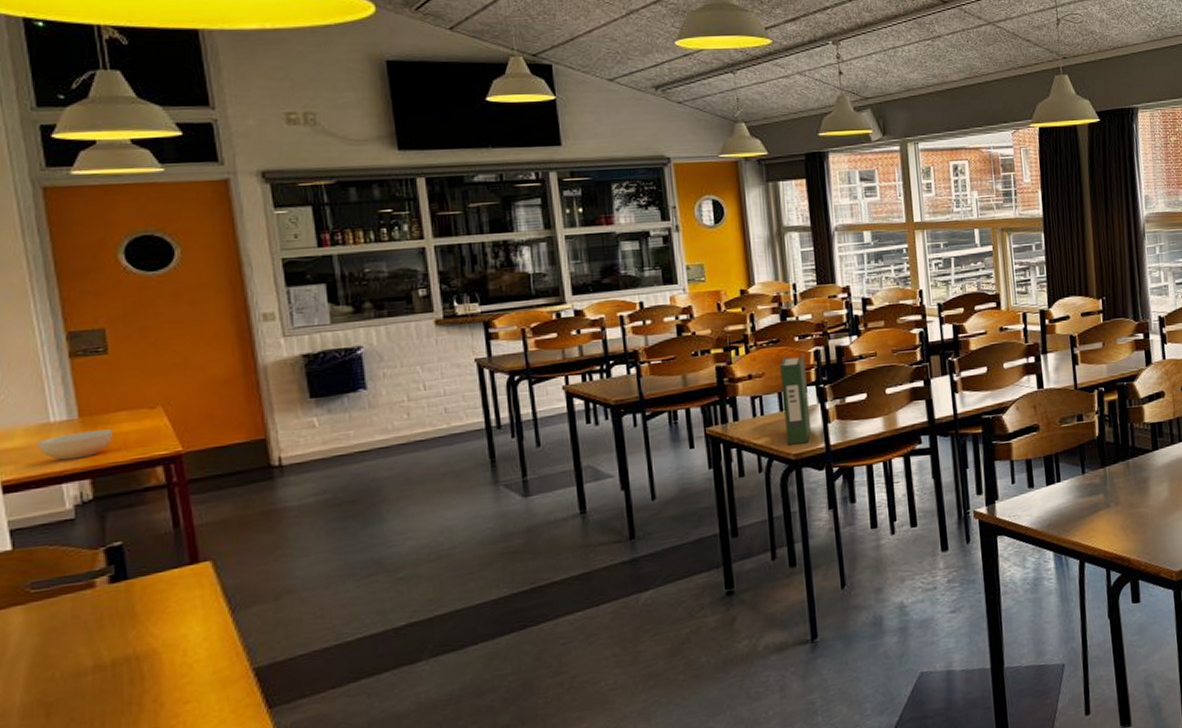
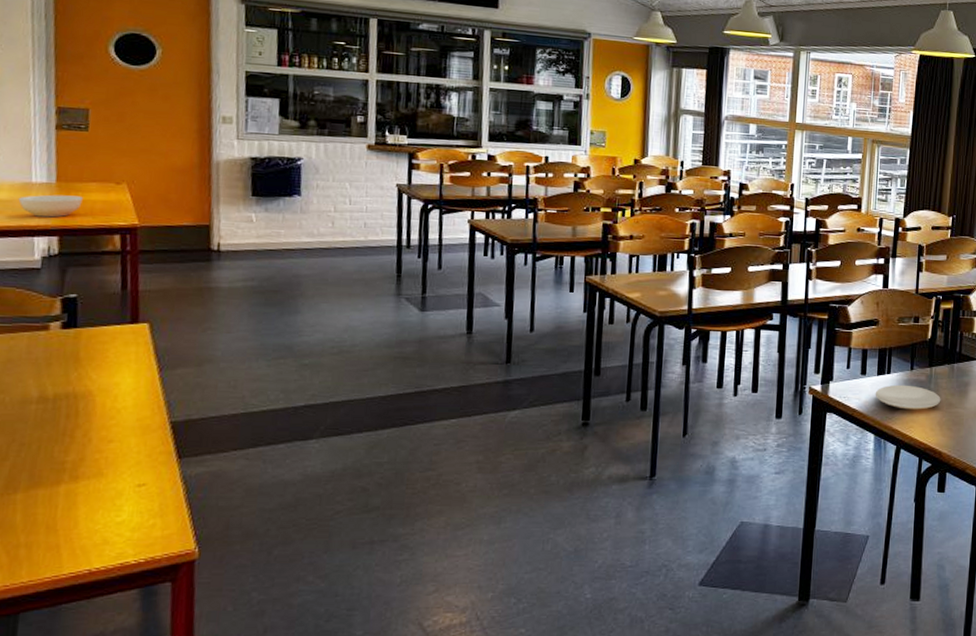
binder: present [780,353,812,445] -> none [655,223,682,304]
plate: none [1047,490,1121,519] -> present [875,384,941,410]

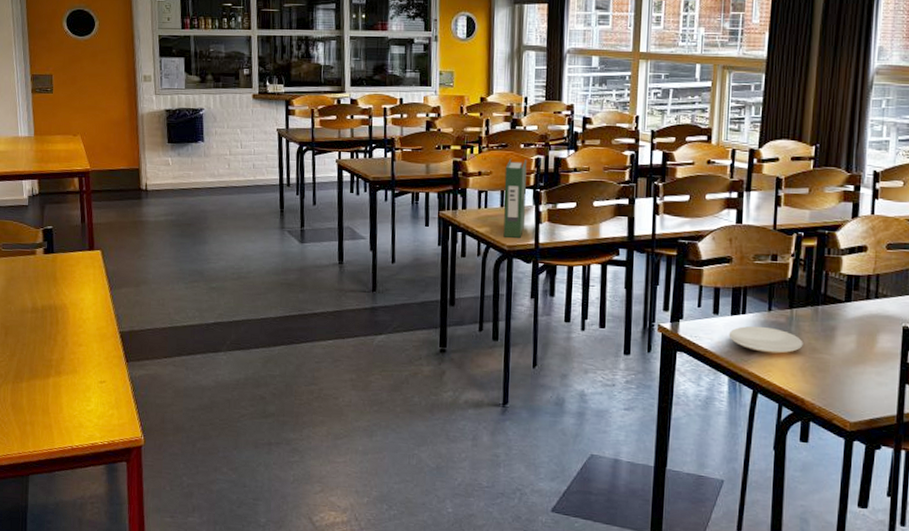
bowl: present [18,194,83,218] -> none [11,146,52,165]
binder: none [655,223,682,304] -> present [503,159,527,238]

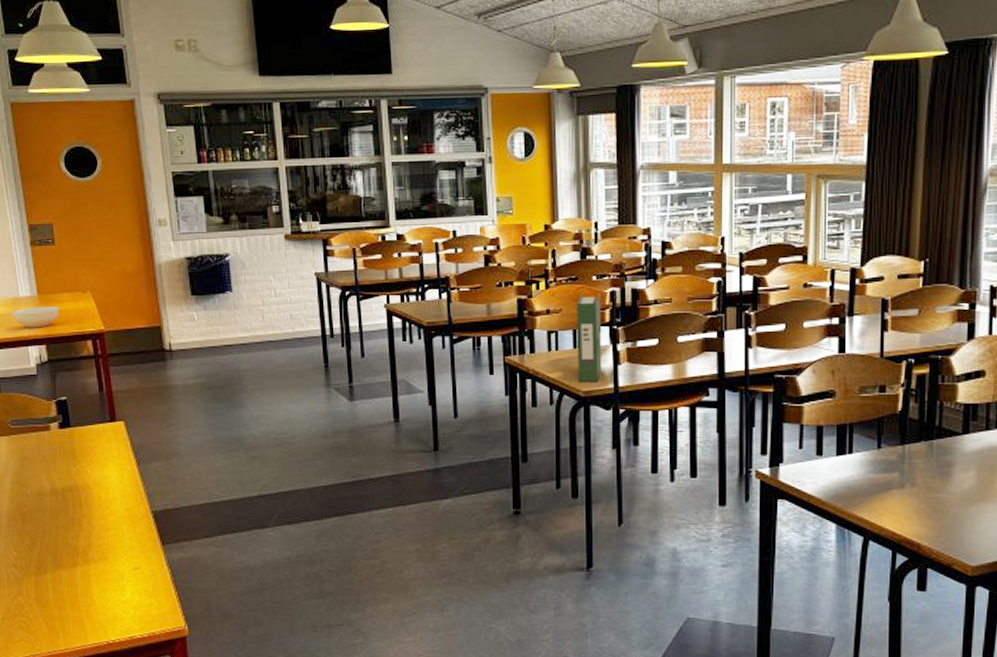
bowl: none [11,146,52,165] -> present [12,306,59,328]
plate: present [728,325,803,354] -> none [834,466,918,495]

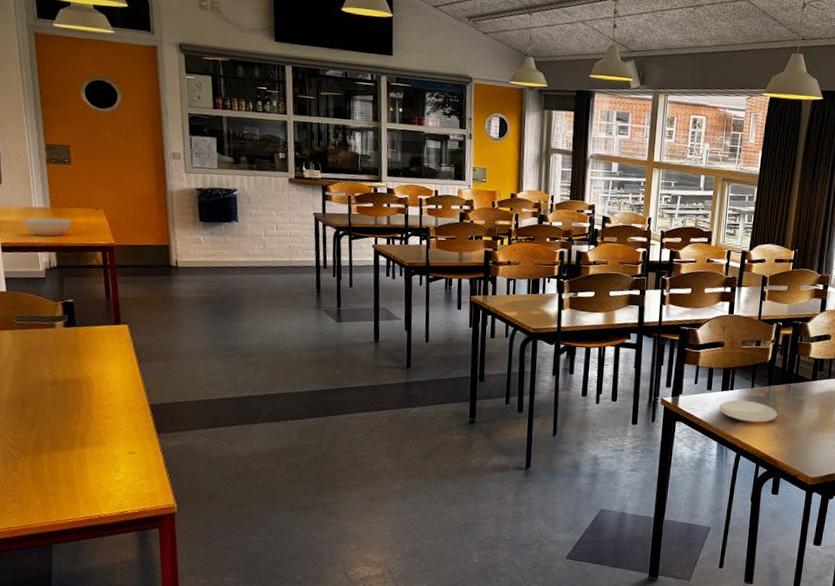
binder: present [576,293,602,382] -> none [529,251,552,322]
plate: none [834,466,918,495] -> present [719,400,778,423]

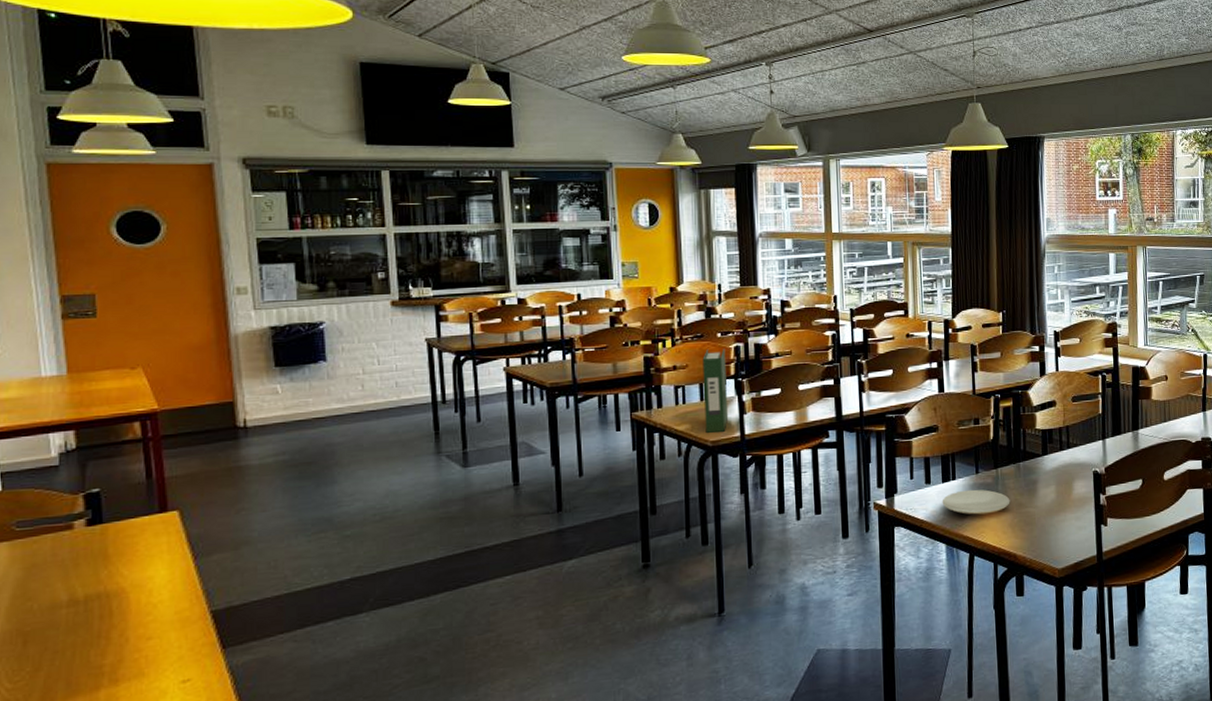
bowl: present [24,217,71,237] -> none [28,386,97,412]
binder: none [529,251,552,322] -> present [702,349,729,433]

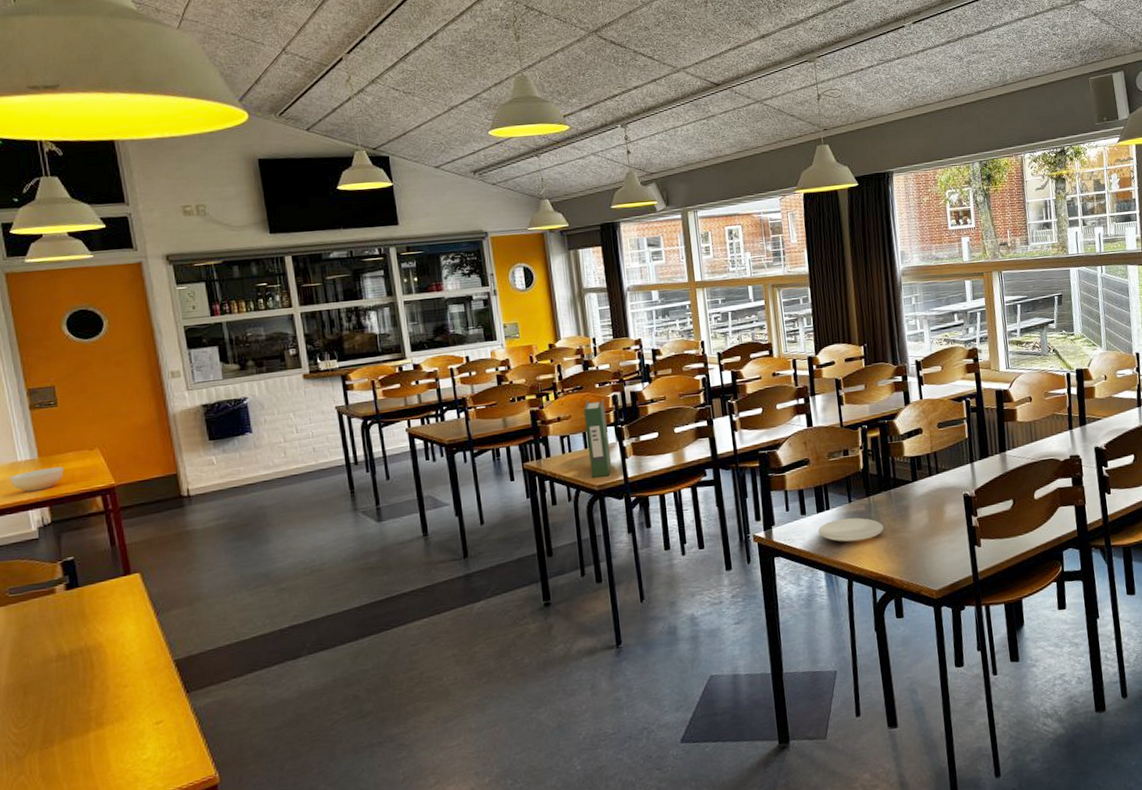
bowl: none [28,386,97,412] -> present [9,466,64,492]

